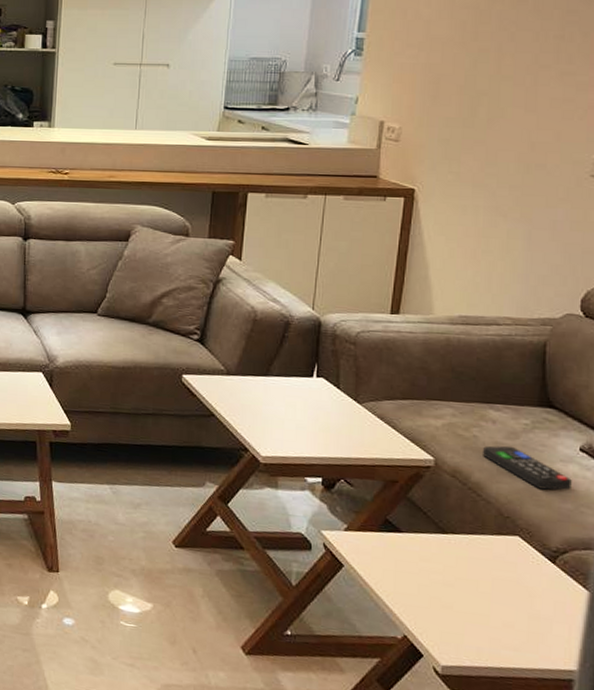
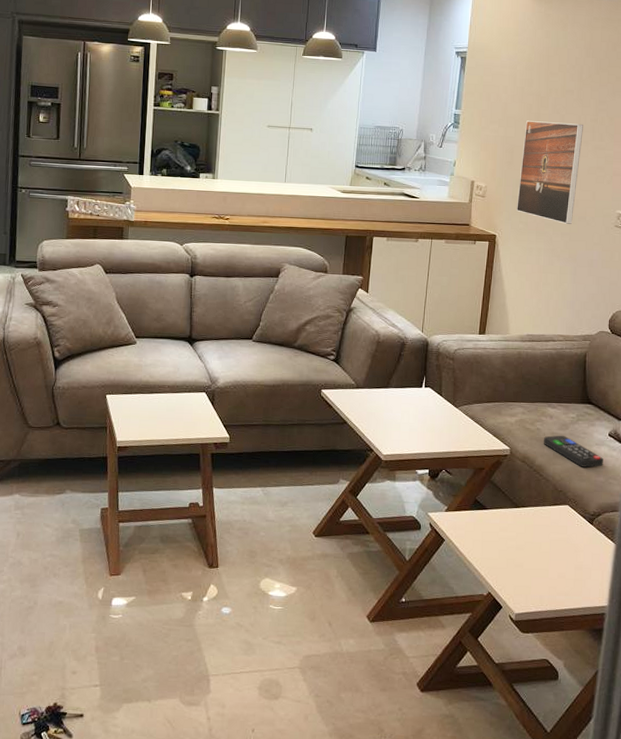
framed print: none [444,42,543,174] -> present [517,120,583,224]

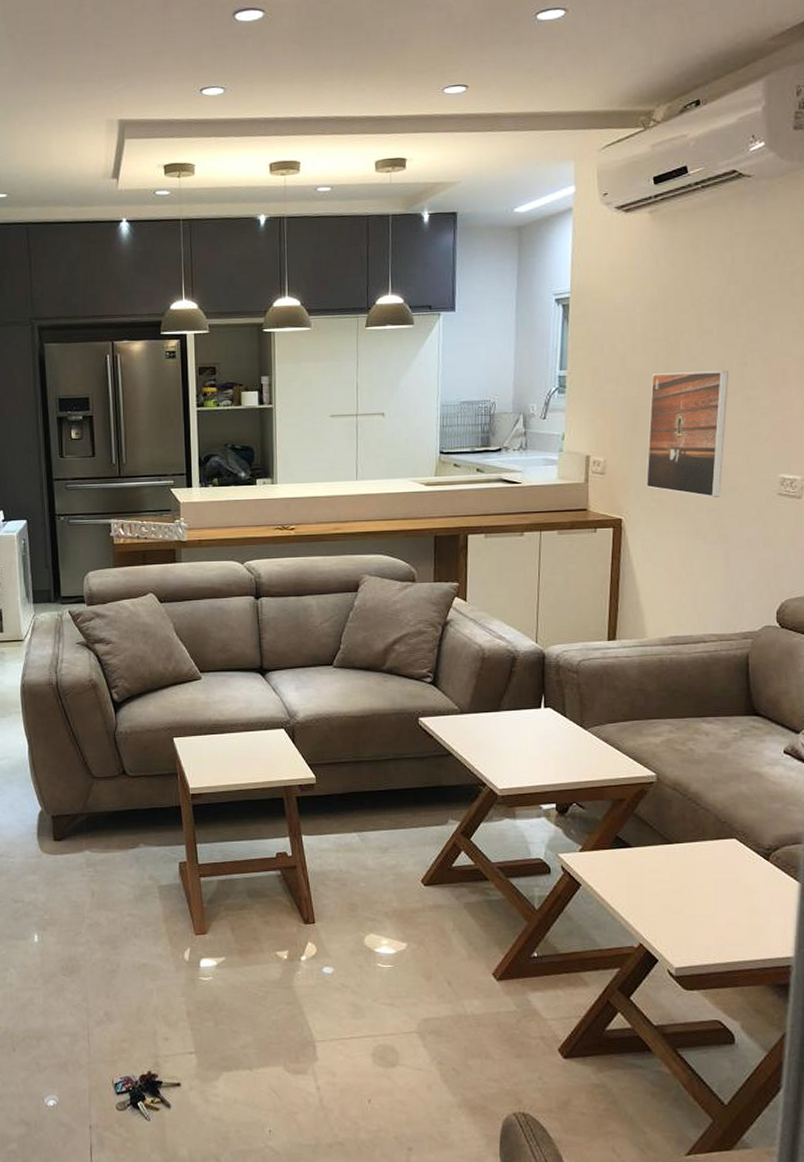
remote control: present [543,435,603,468] -> none [698,755,779,793]

